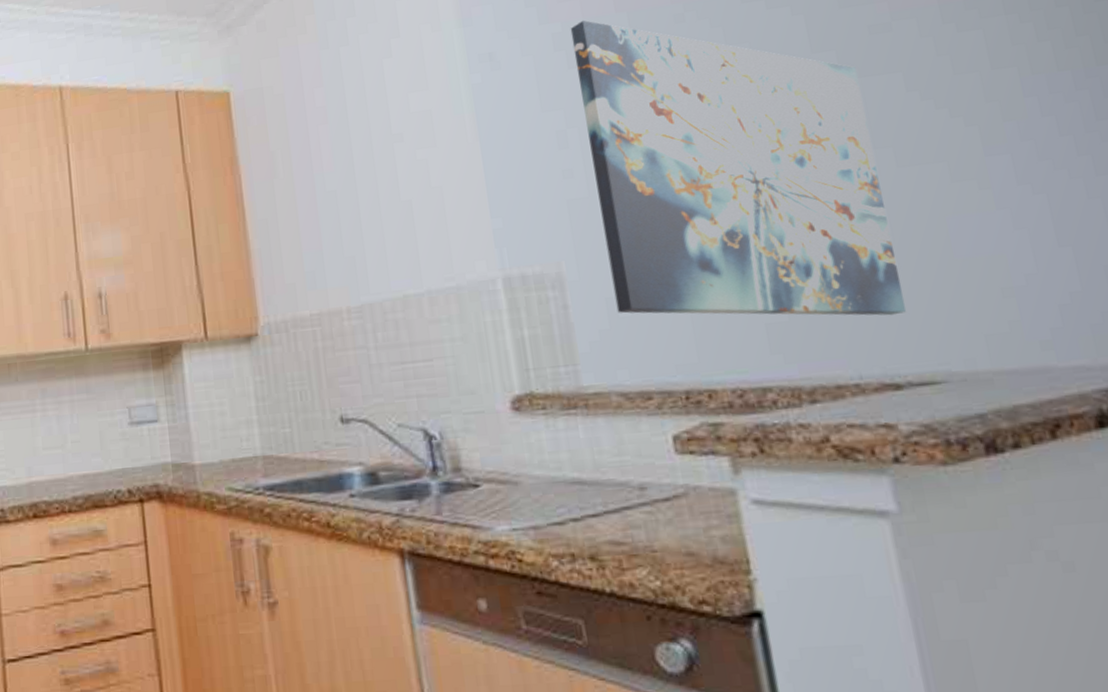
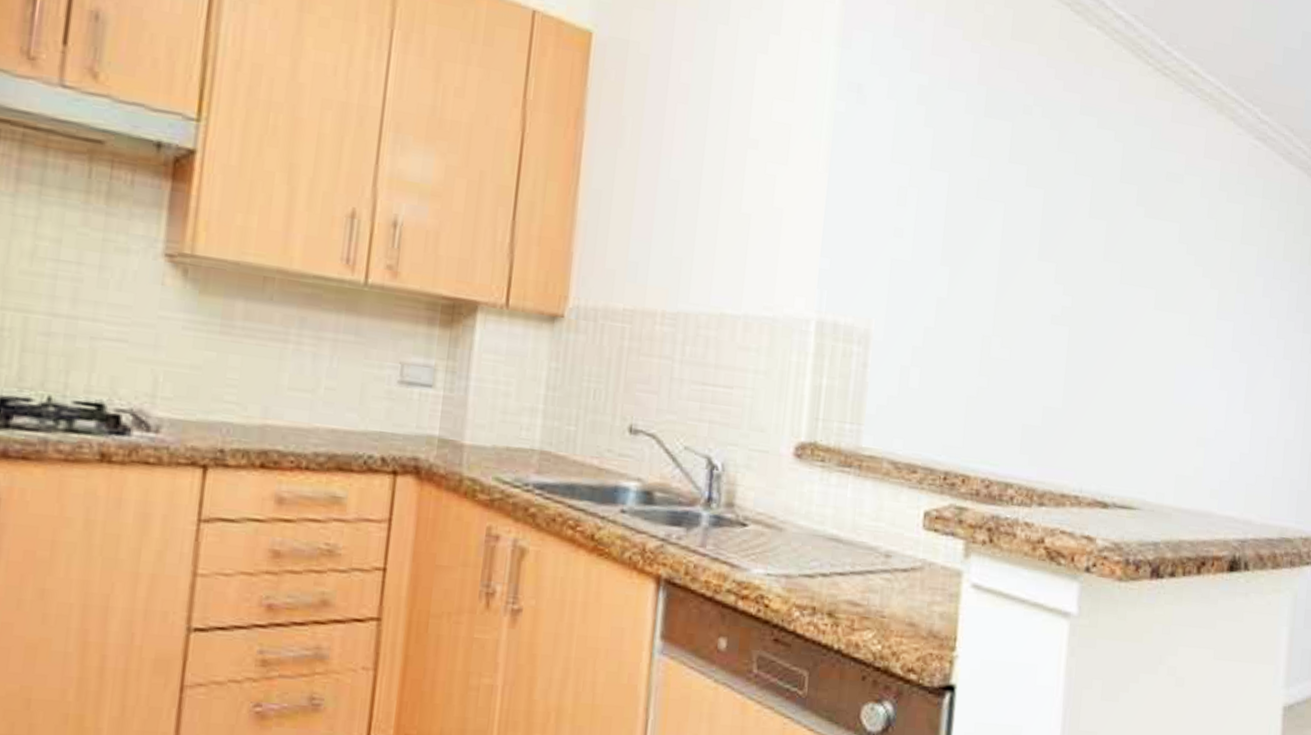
wall art: present [570,20,907,316] -> none [908,81,1148,442]

